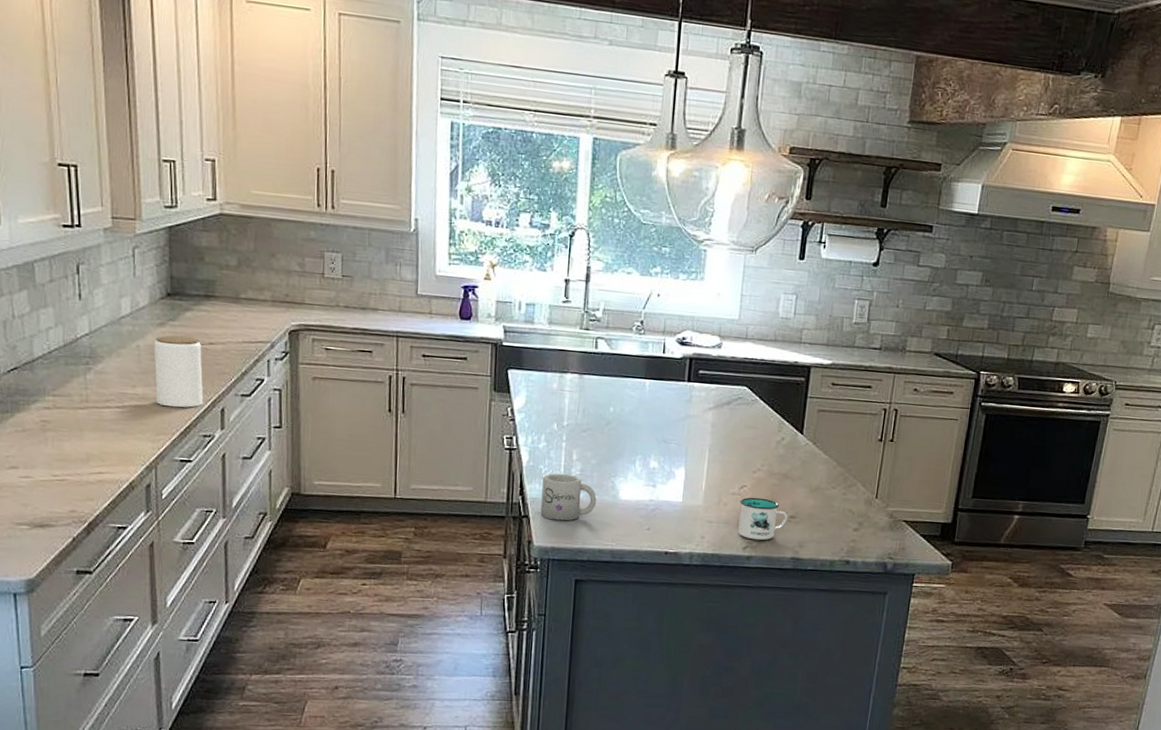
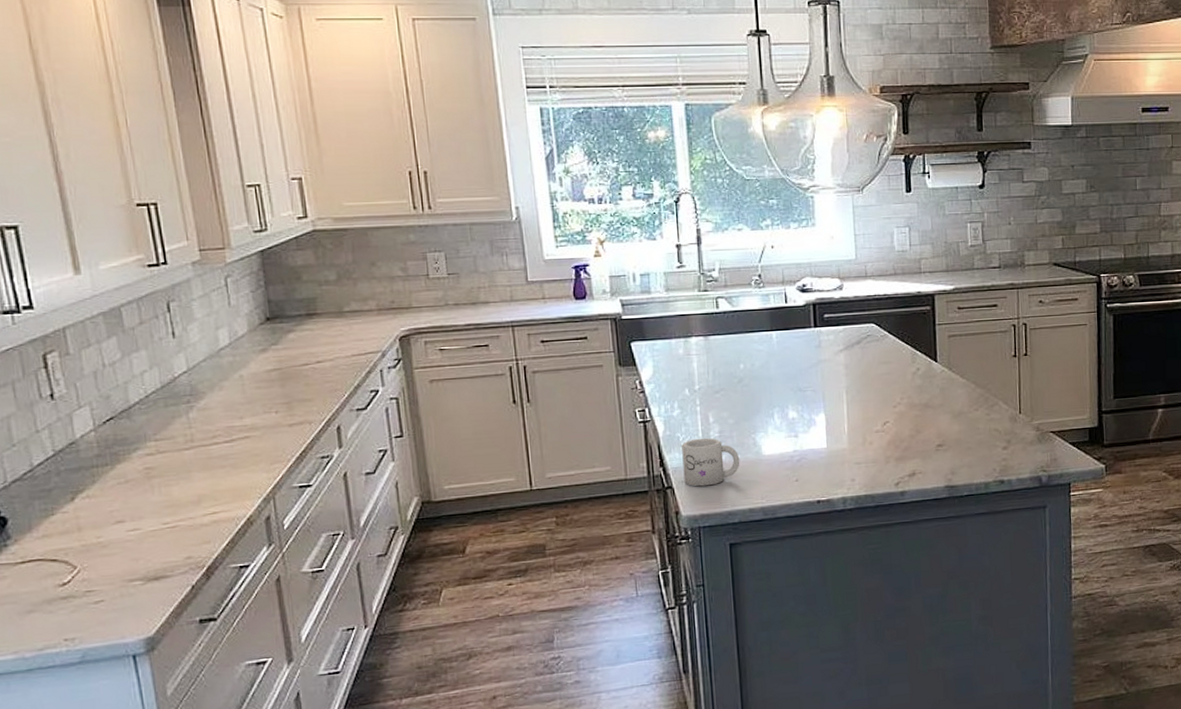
jar: present [154,336,204,408] -> none [257,359,317,434]
mug: present [738,497,788,541] -> none [885,431,936,475]

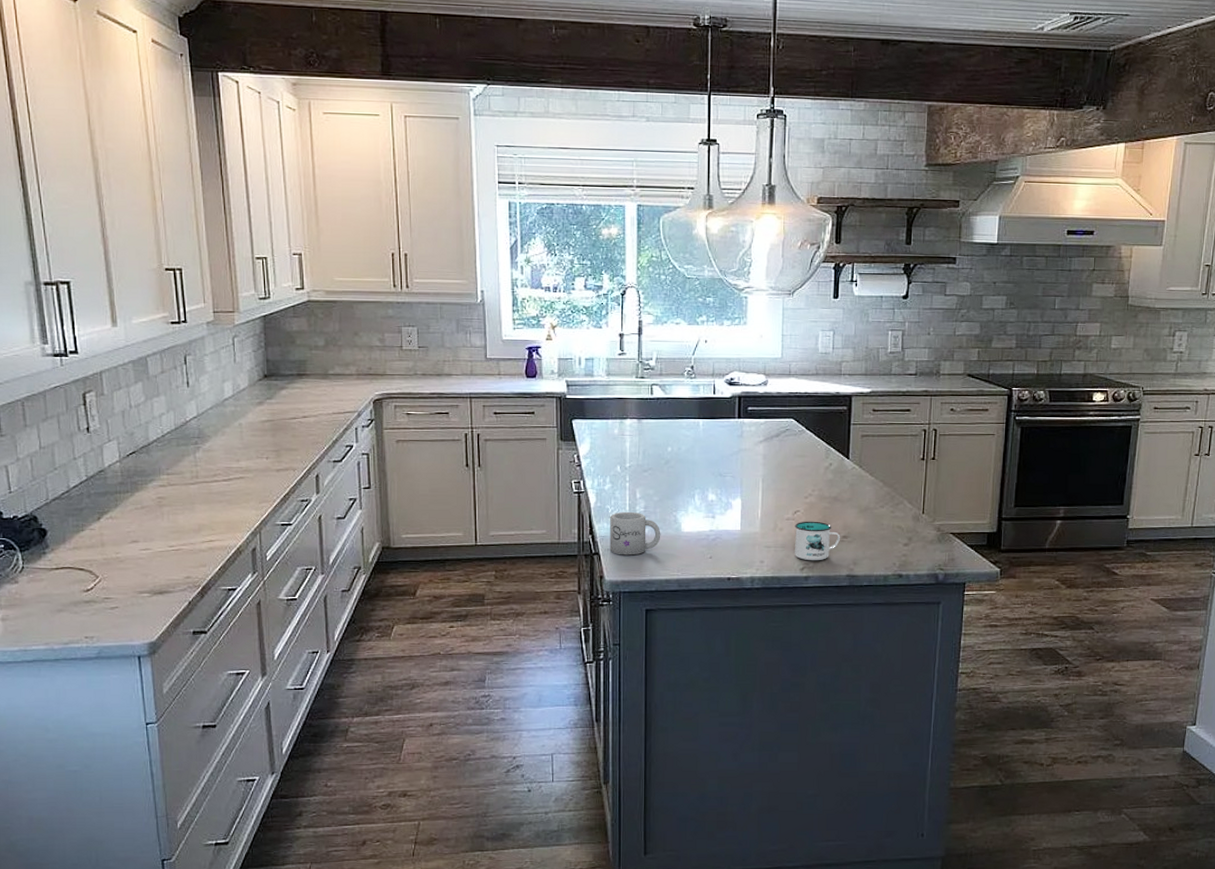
mug: none [885,431,936,475] -> present [794,521,841,561]

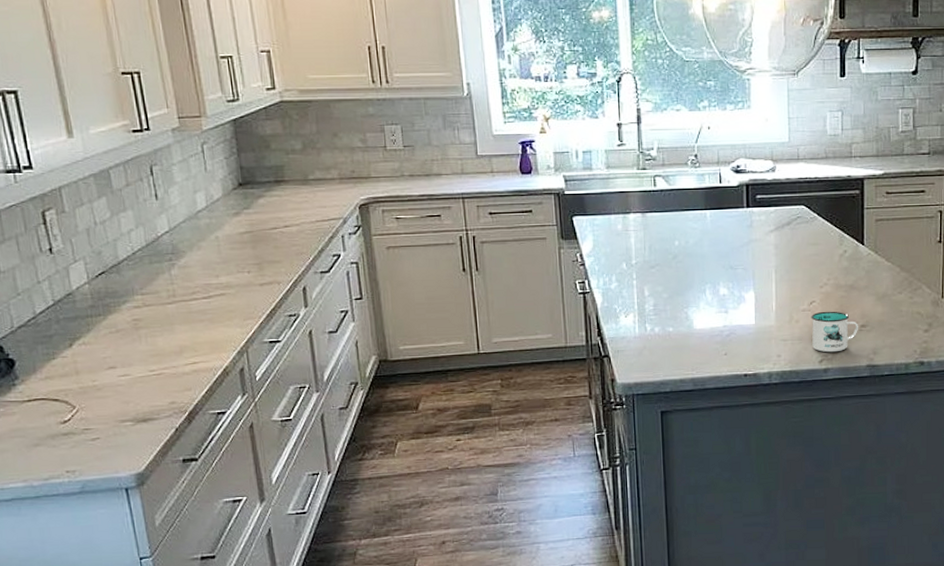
mug: present [610,511,661,556] -> none [618,310,673,357]

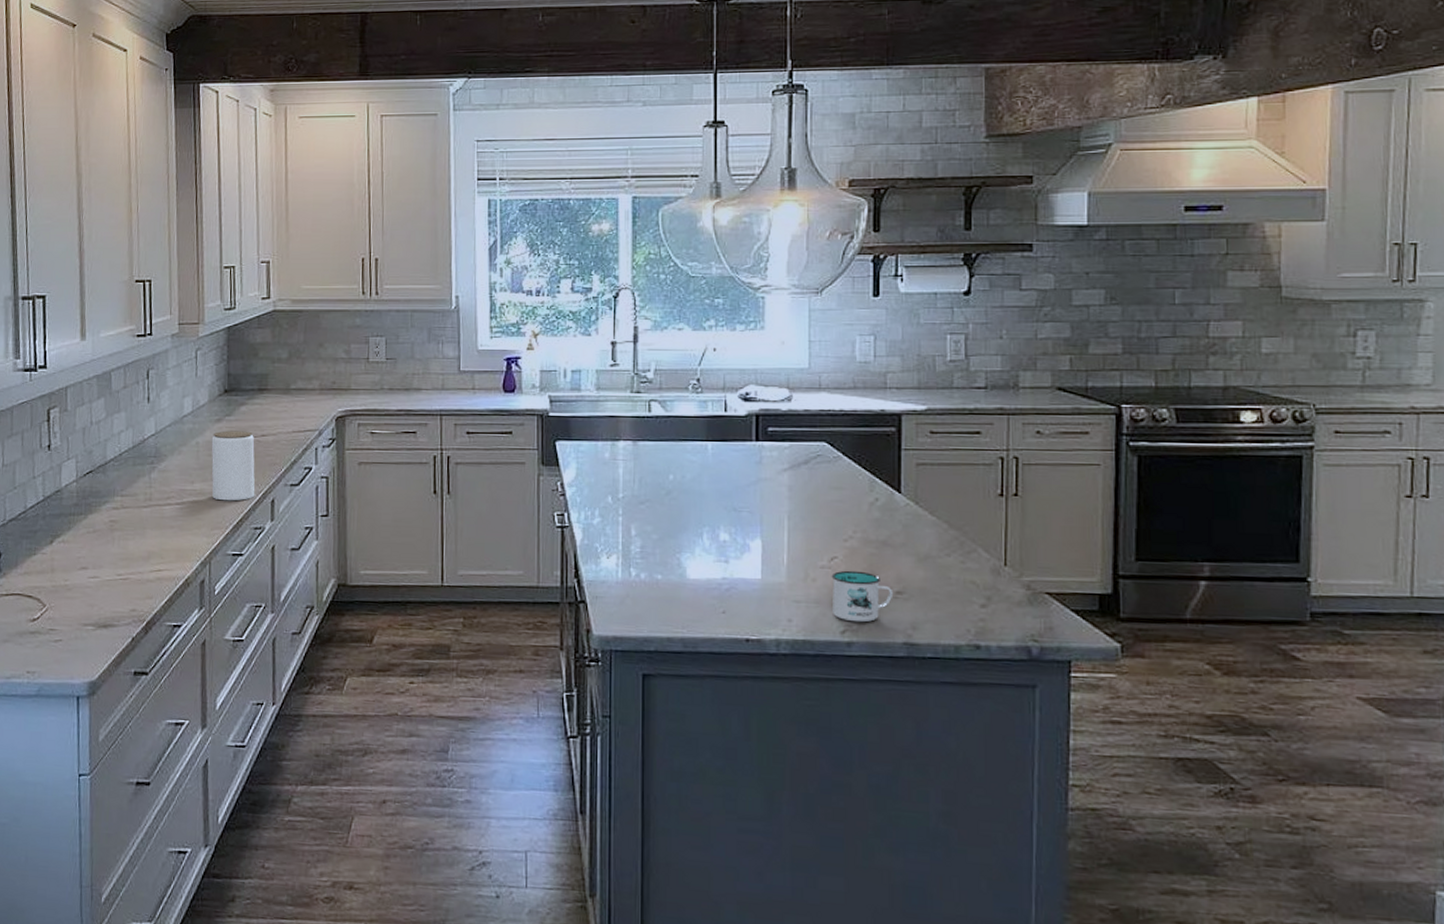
jar: none [231,223,285,292] -> present [211,430,255,501]

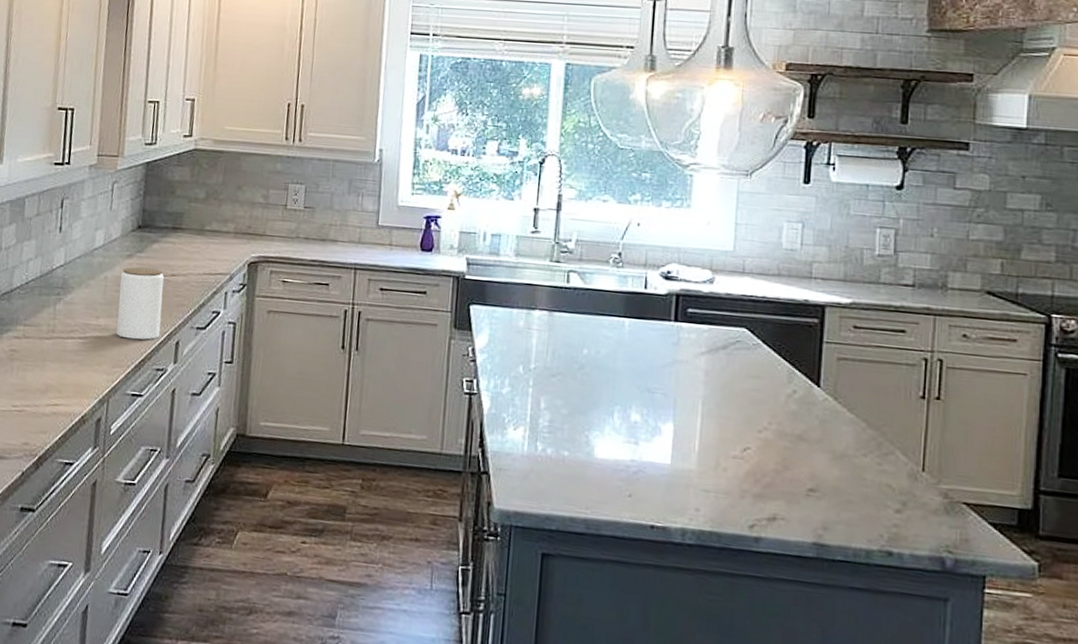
mug: present [831,570,894,623] -> none [742,462,806,519]

